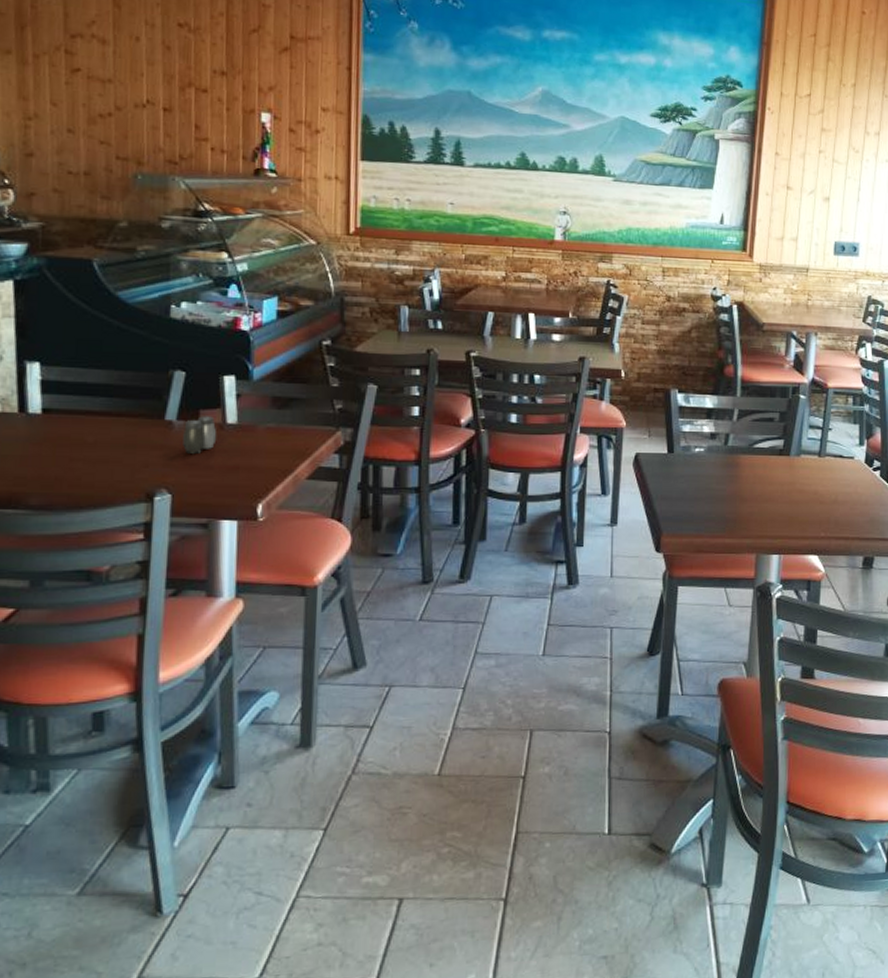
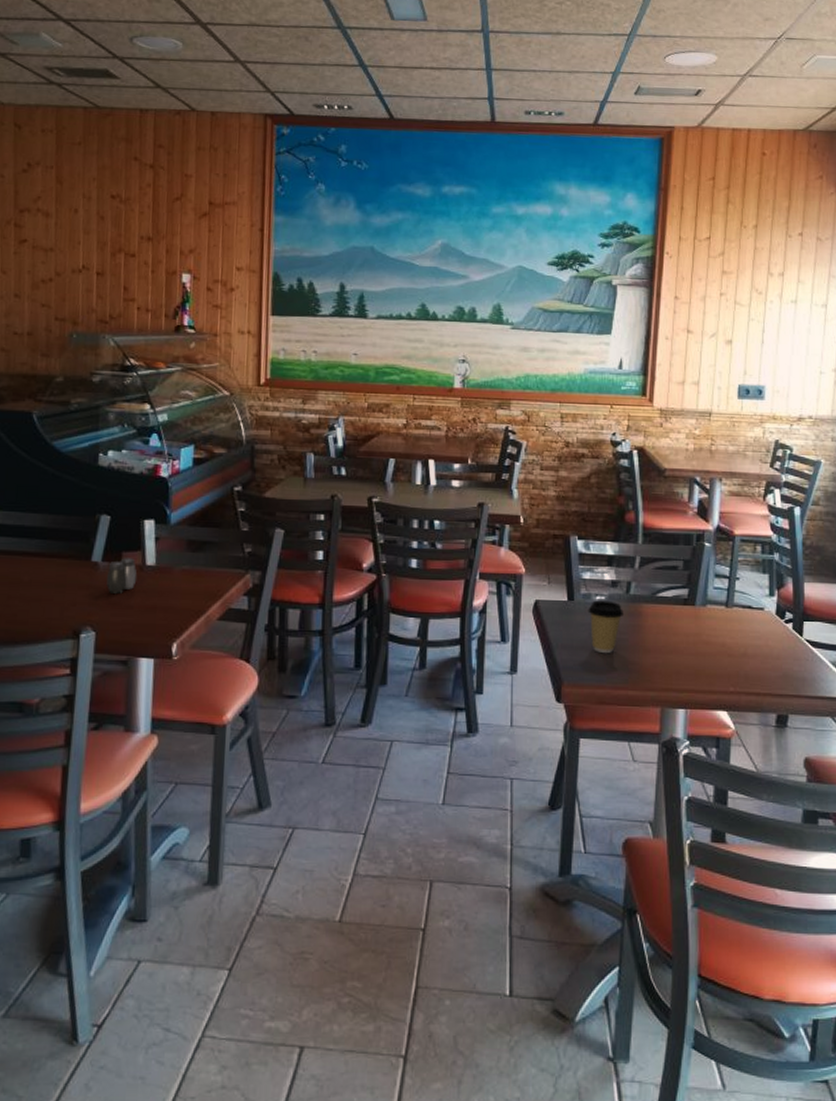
coffee cup: none [687,452,722,504] -> present [588,600,624,654]

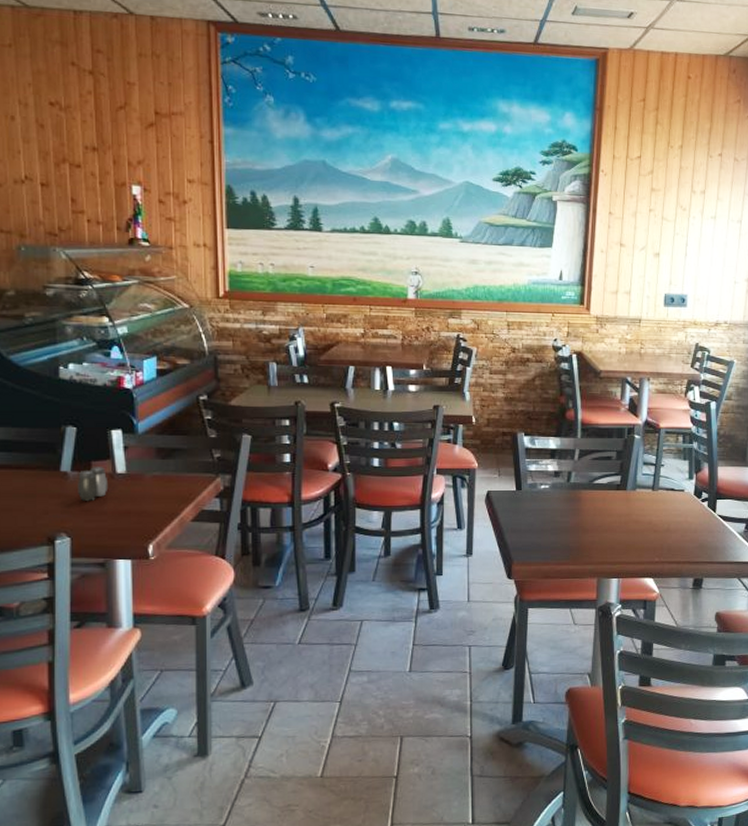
coffee cup: present [588,600,624,654] -> none [534,489,565,535]

